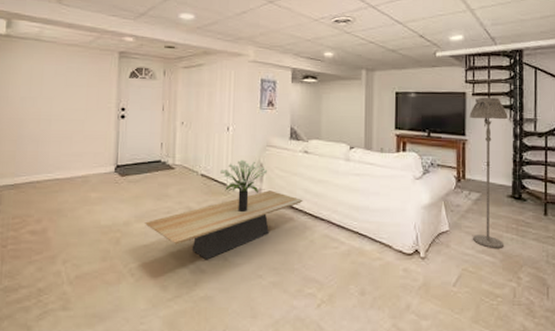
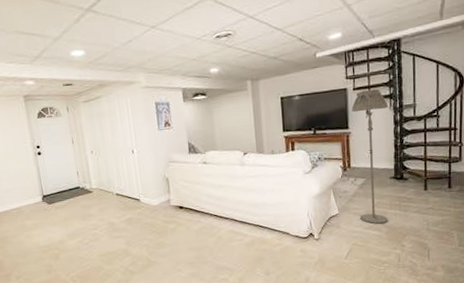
coffee table: present [145,190,303,260] -> none [76,199,207,263]
potted plant: present [220,159,268,213] -> none [132,176,174,222]

